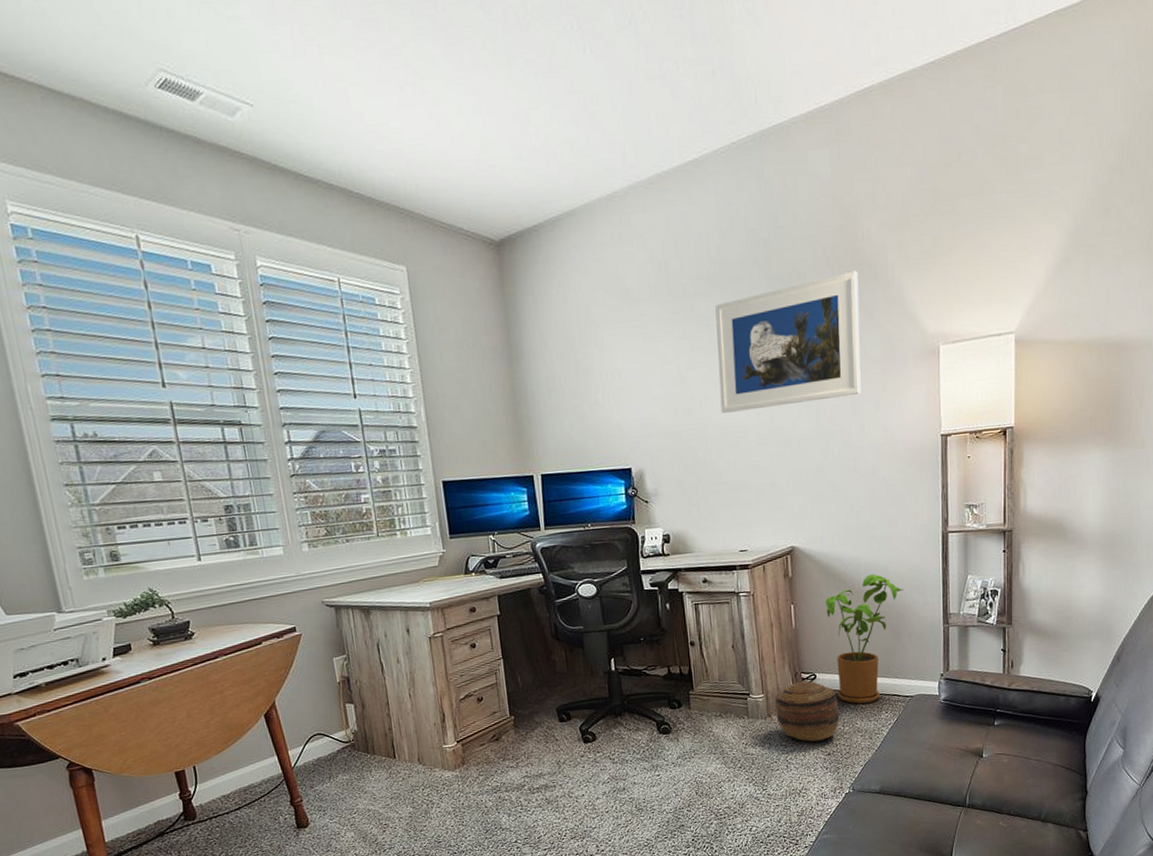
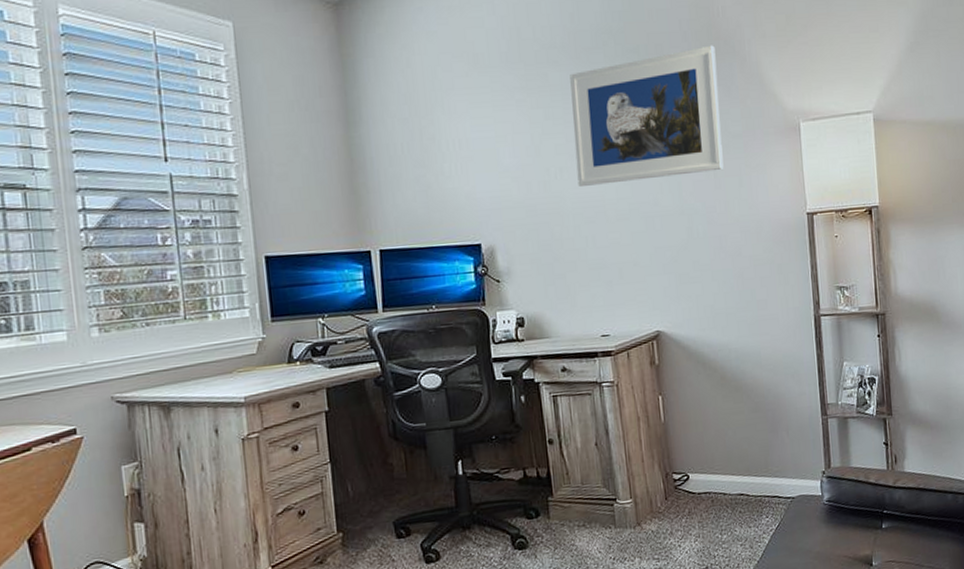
basket: present [775,680,840,742] -> none [644,482,717,554]
house plant: present [825,573,905,704] -> none [695,360,779,508]

